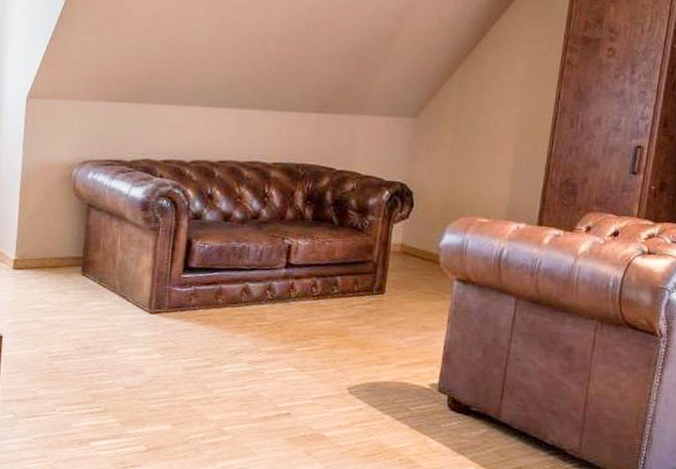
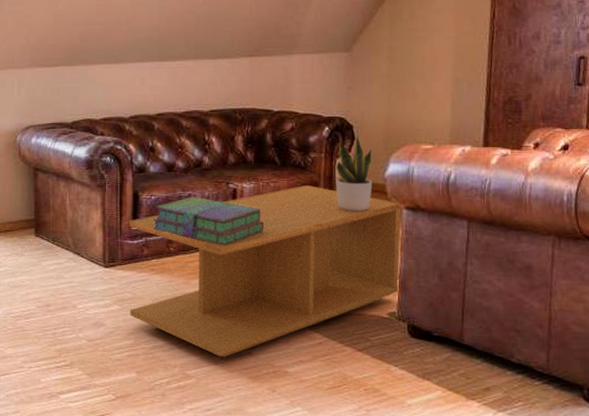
coffee table: none [170,247,453,416] -> present [129,184,401,357]
stack of books: none [202,248,316,302] -> present [152,197,265,246]
potted plant: none [390,202,429,280] -> present [335,135,373,212]

